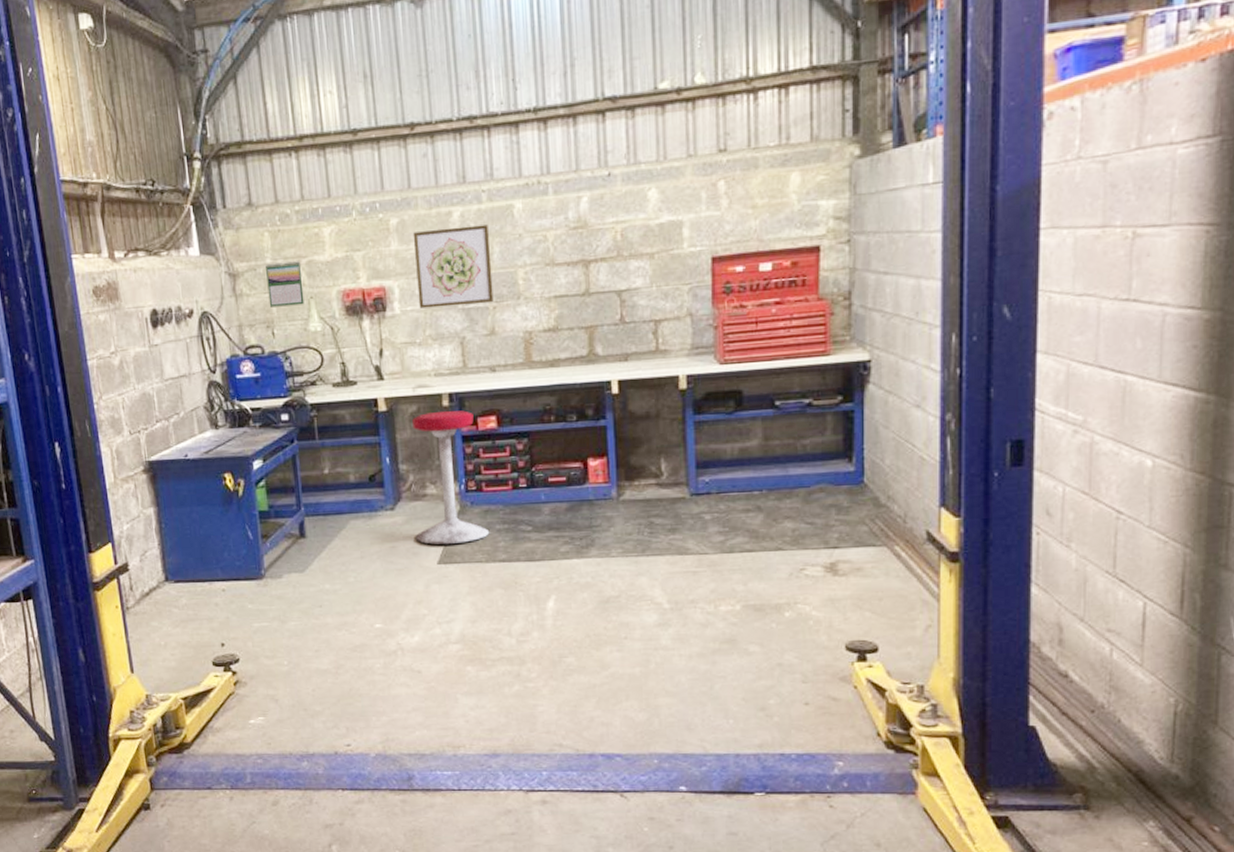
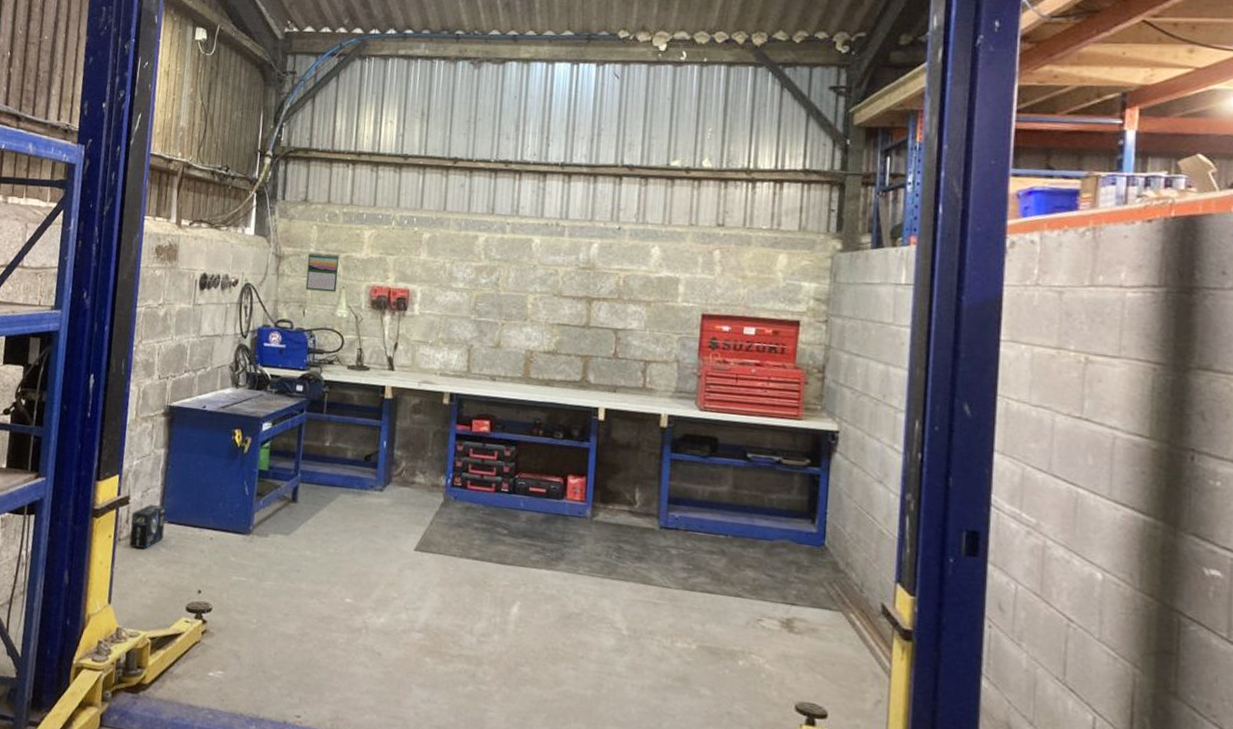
box: none [134,566,173,614] -> present [129,504,166,549]
stool: present [412,410,490,545] -> none [398,407,470,535]
wall art: present [413,224,494,309] -> none [436,248,508,320]

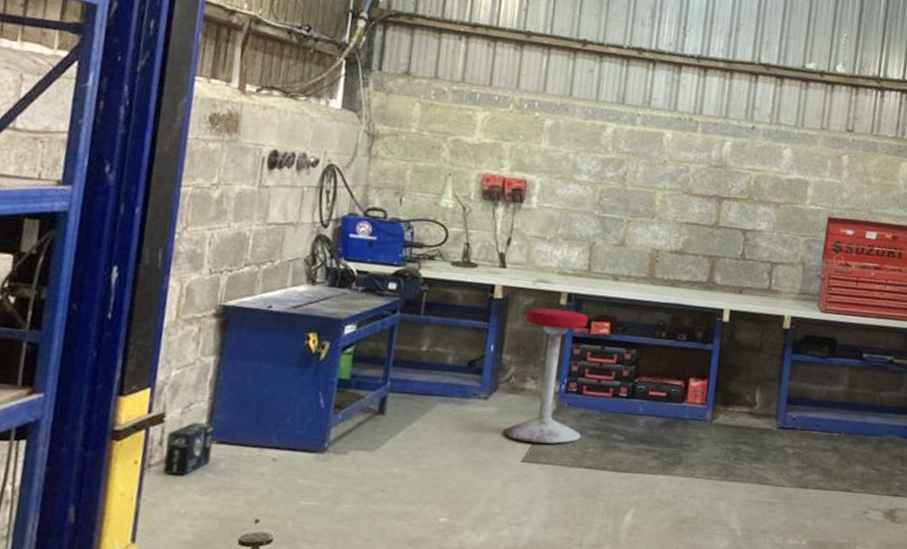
calendar: present [305,252,339,293] -> none [403,132,446,180]
stool: none [398,407,470,535] -> present [504,308,589,444]

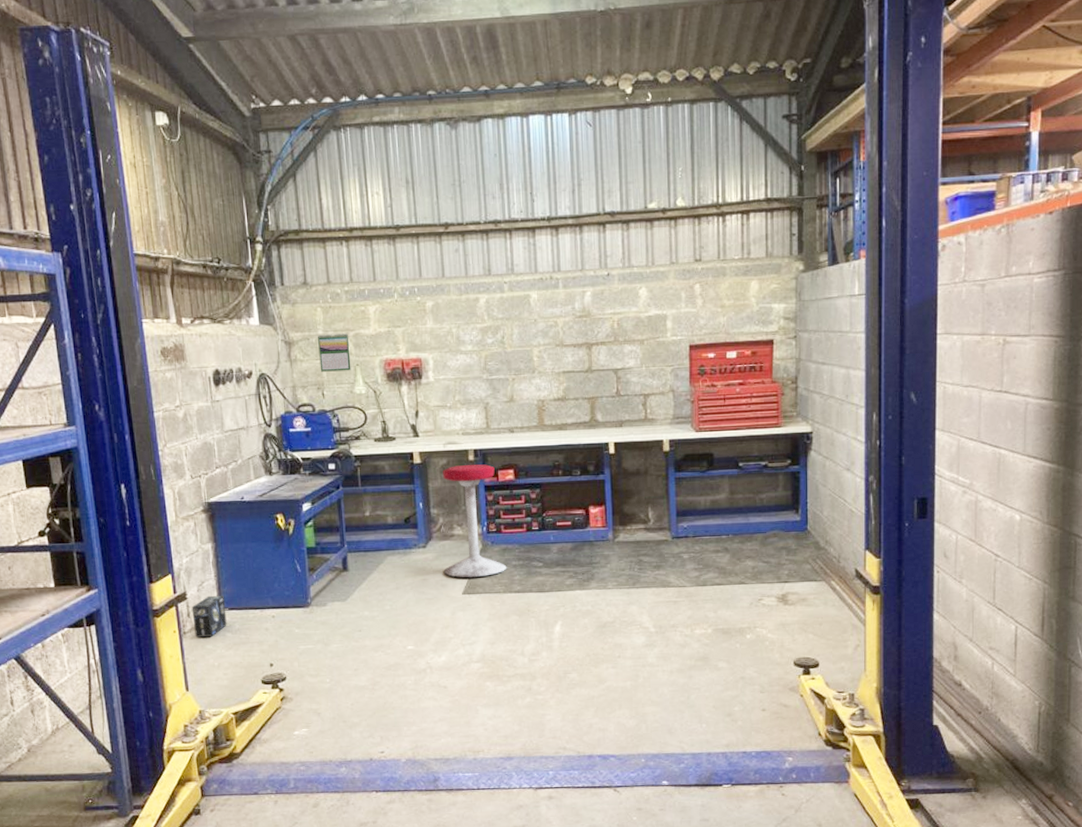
calendar: none [403,132,446,180] -> present [318,333,351,372]

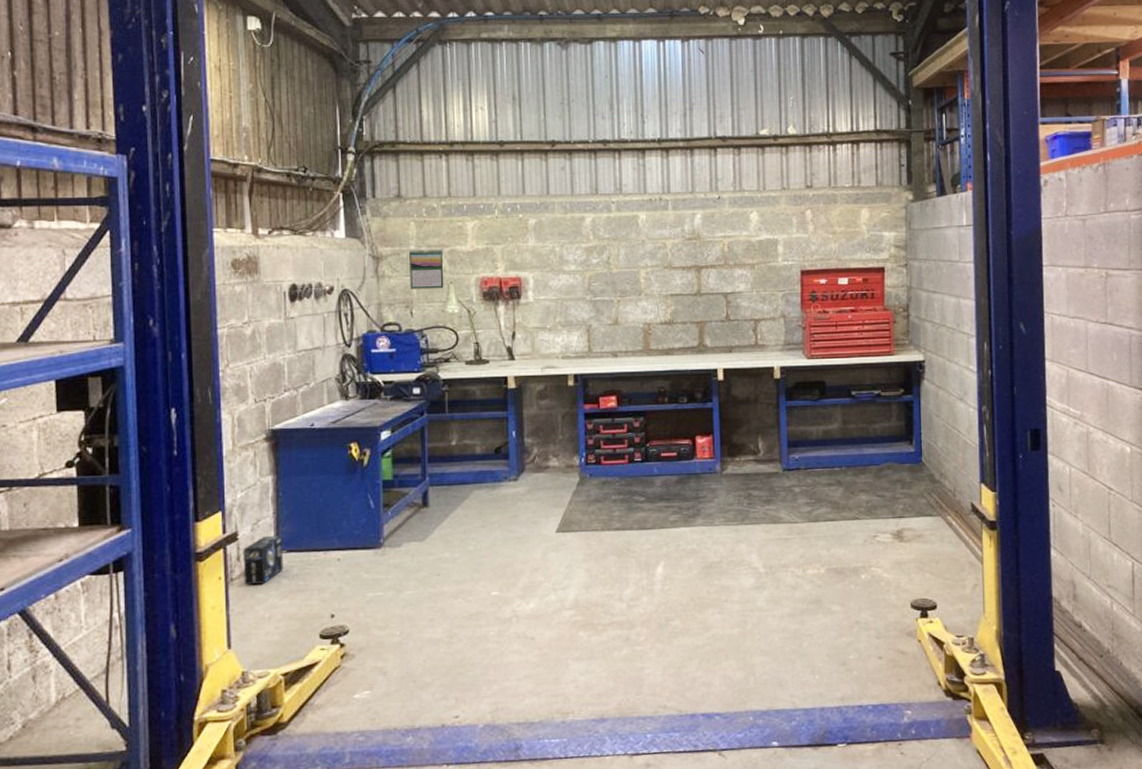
stool: present [443,464,507,578] -> none [537,390,606,514]

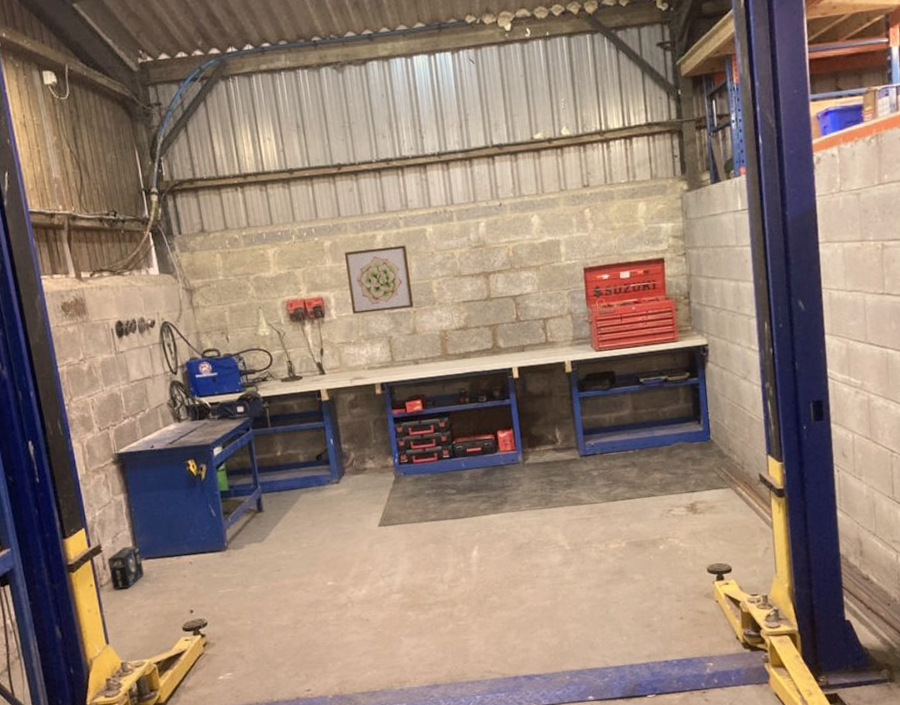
calendar: present [409,249,444,289] -> none [218,277,254,317]
wall art: none [549,230,618,298] -> present [344,245,414,314]

